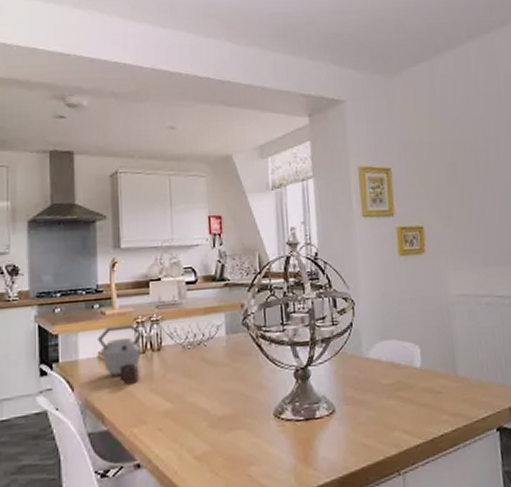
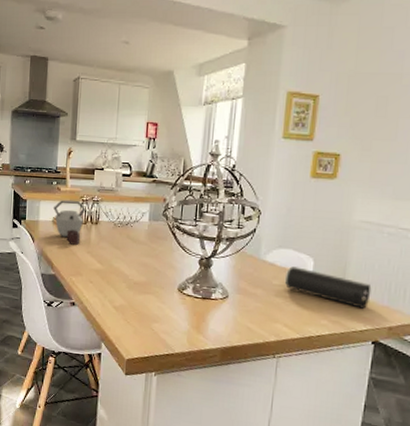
speaker: none [393,358,485,393] -> present [284,266,372,309]

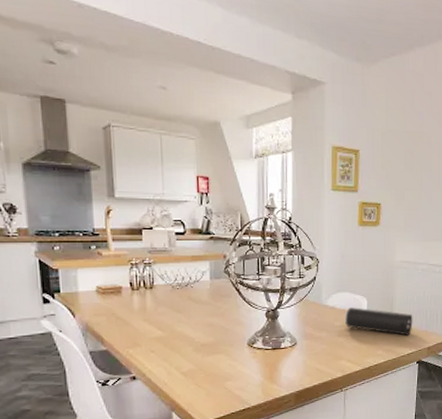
kettle: present [53,200,86,245] -> none [94,266,137,314]

